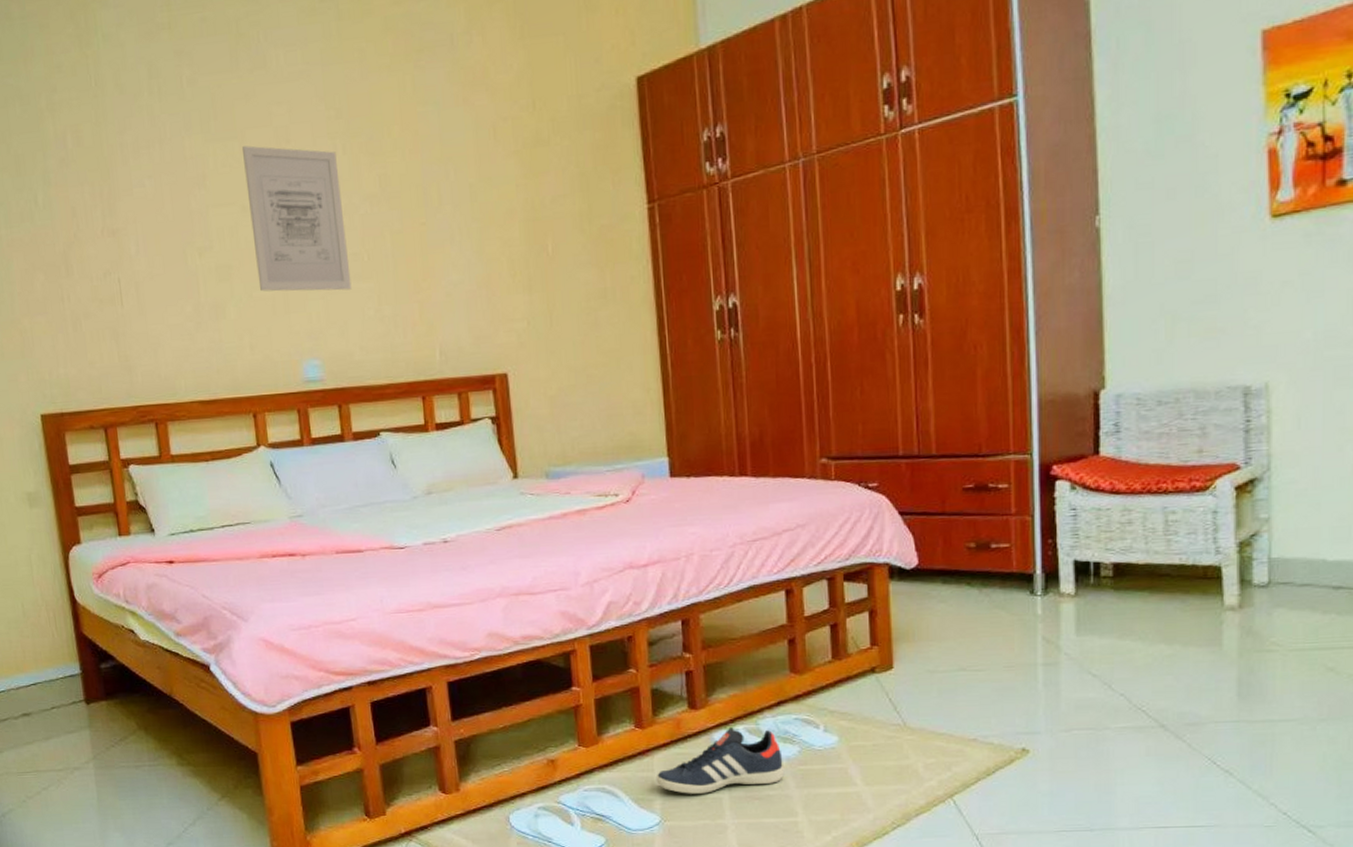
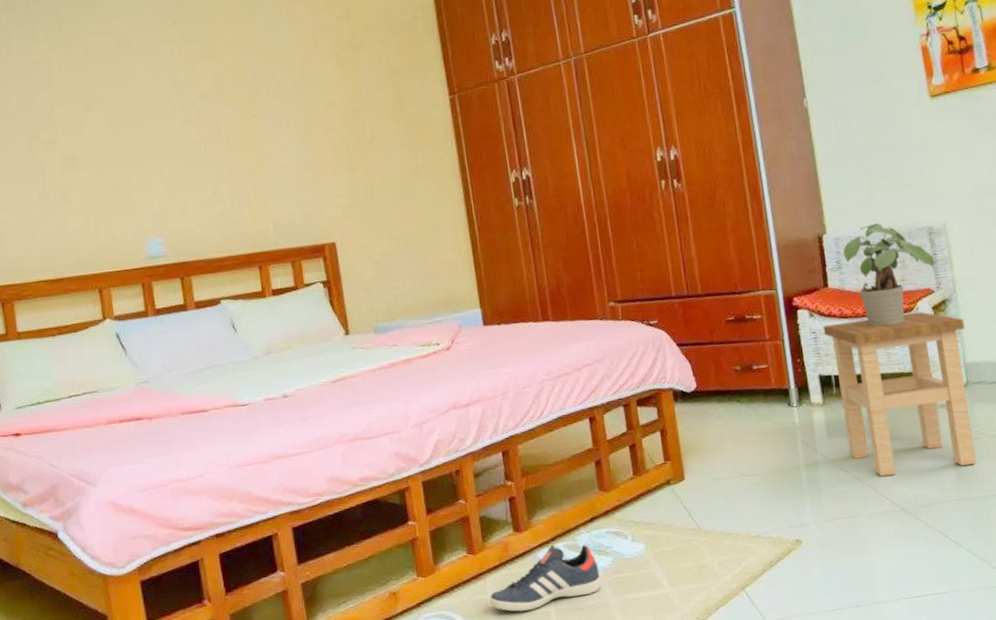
wall art: present [242,145,352,292] -> none [86,51,191,179]
stool: none [1086,491,1276,686] -> present [823,311,977,477]
potted plant: none [1124,378,1246,506] -> present [842,223,935,326]

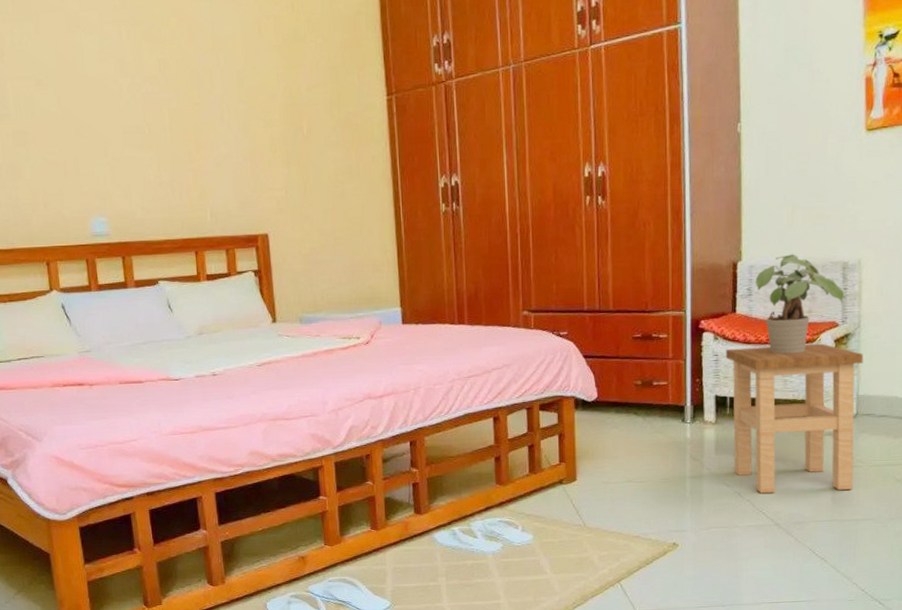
sneaker: present [489,544,602,612] -> none [387,529,491,583]

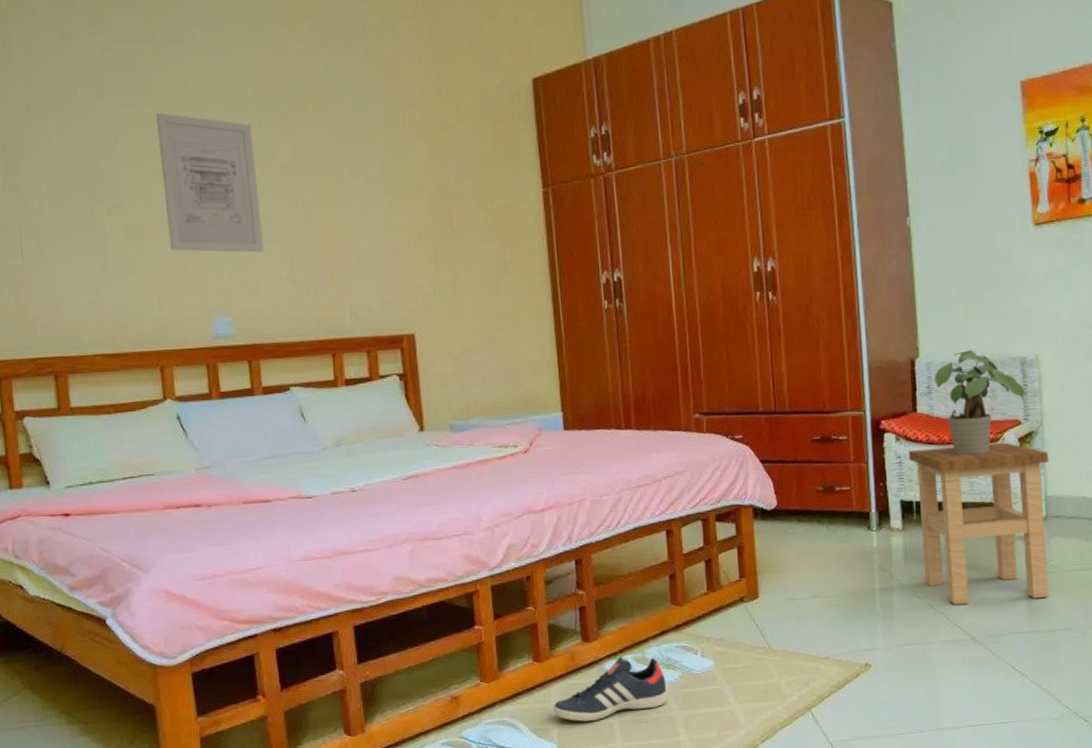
wall art: none [37,27,134,158] -> present [156,113,264,253]
sneaker: none [387,529,491,583] -> present [553,657,668,722]

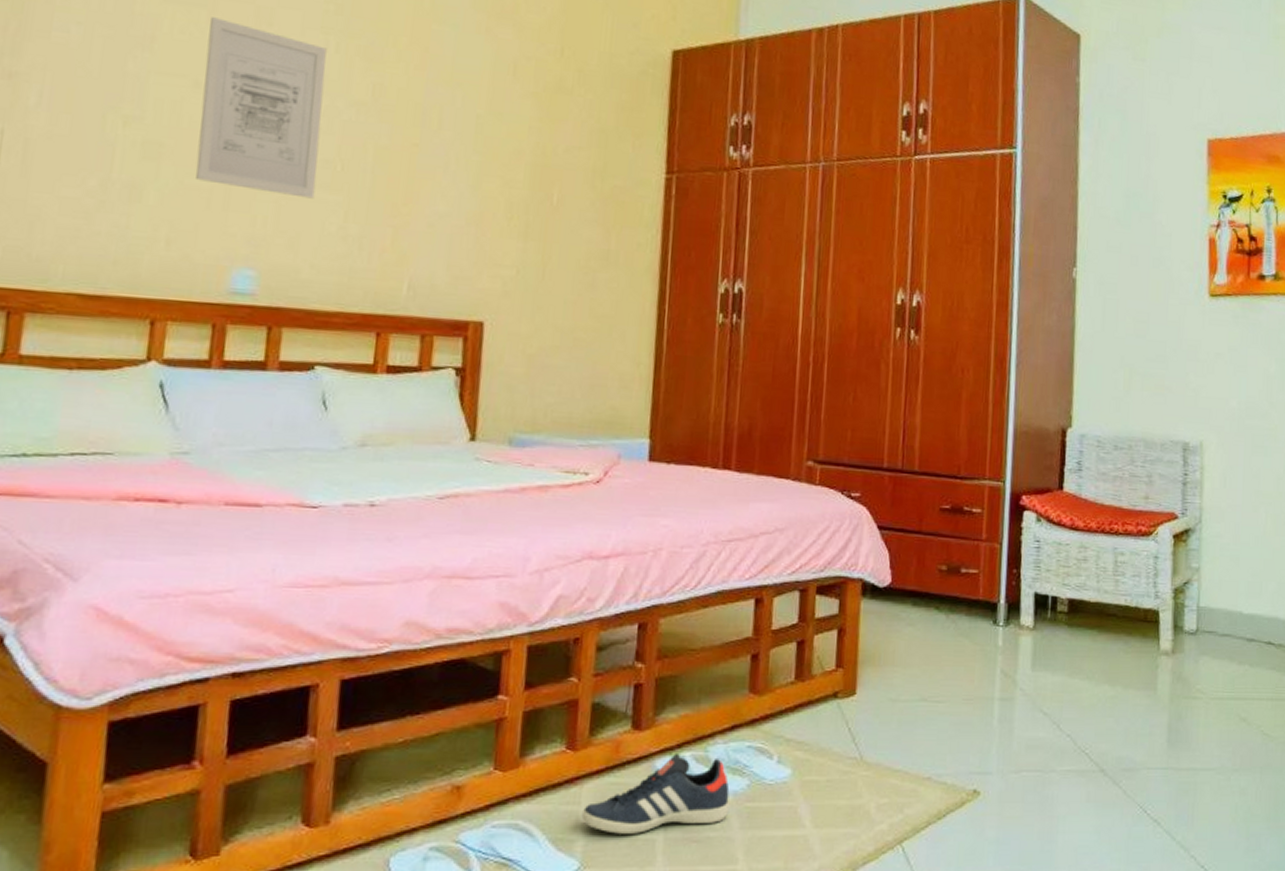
stool: present [908,442,1049,605] -> none [1048,534,1205,728]
potted plant: present [934,350,1024,455] -> none [1086,426,1184,548]

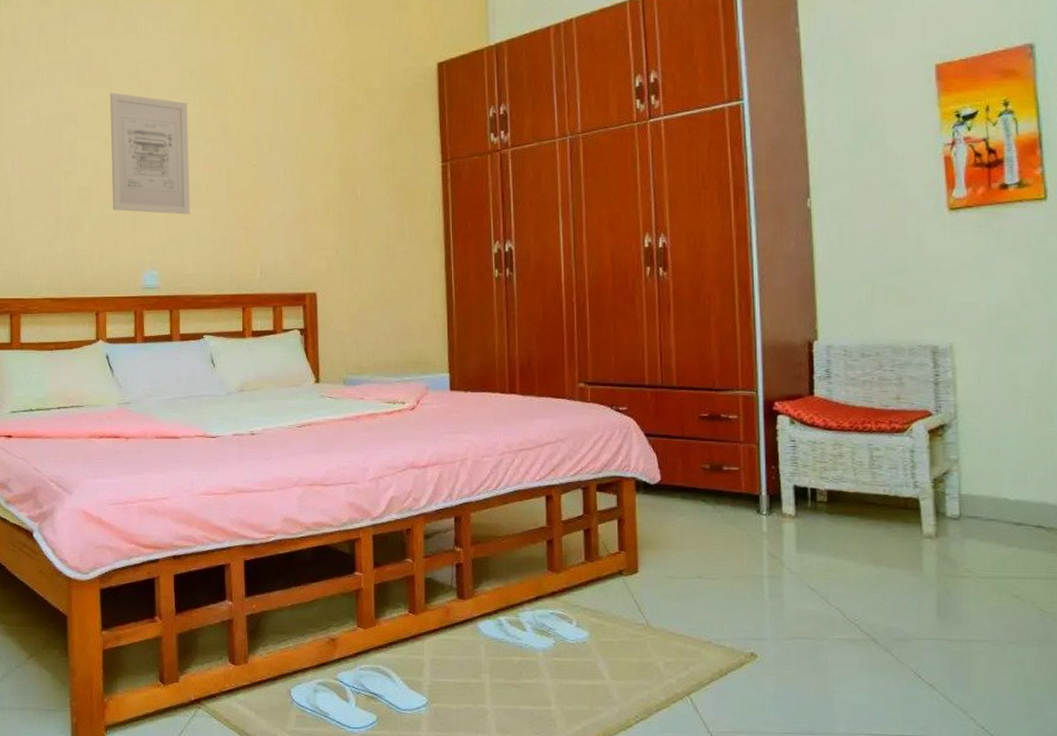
sneaker: present [581,754,730,834] -> none [425,618,541,679]

